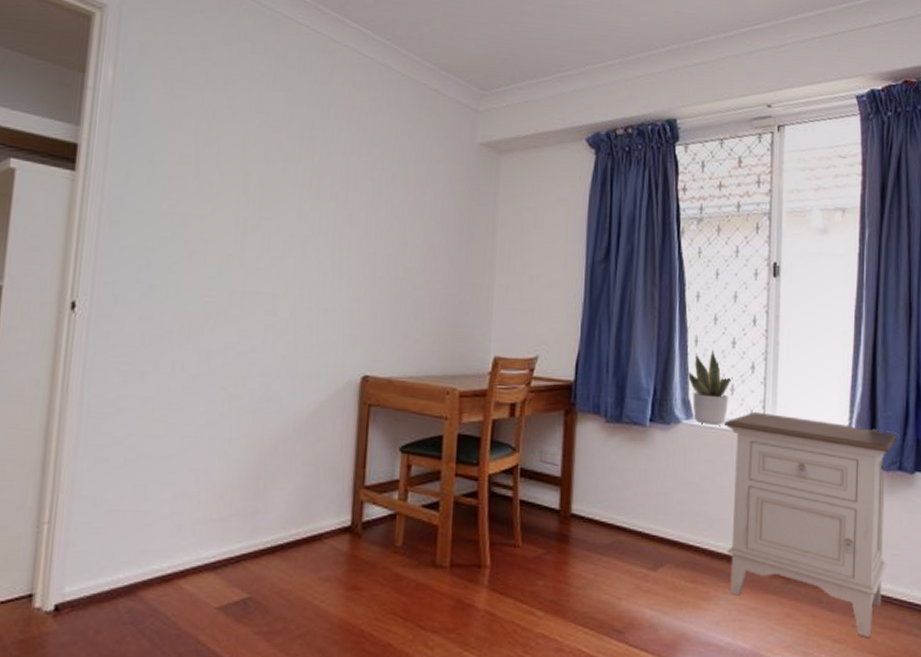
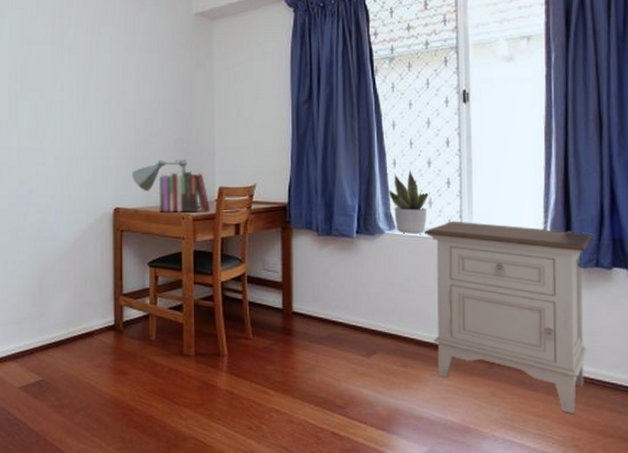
desk lamp: none [388,319,471,383] -> present [132,160,202,209]
books: none [419,335,482,388] -> present [158,172,210,214]

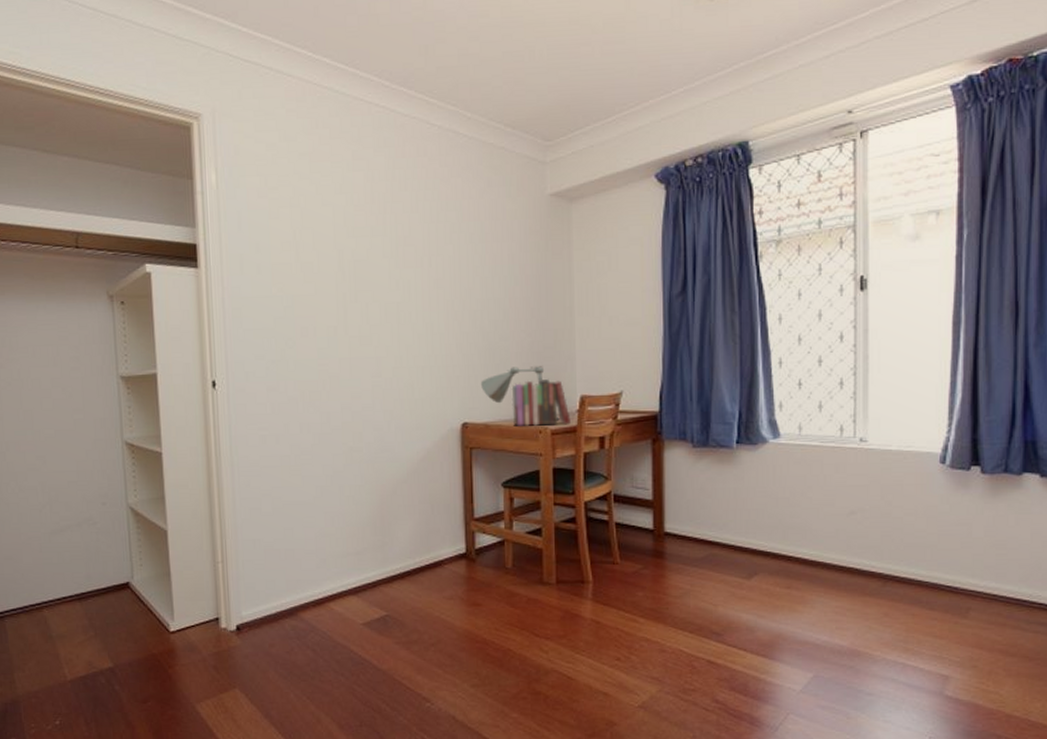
potted plant: present [389,169,430,234] -> none [773,369,820,442]
nightstand: present [423,221,594,415] -> none [812,426,1004,634]

